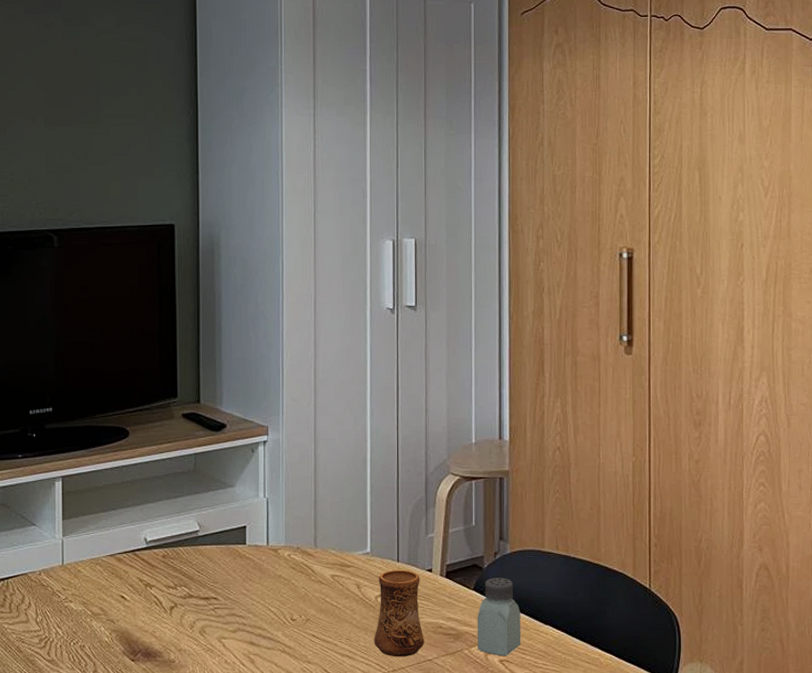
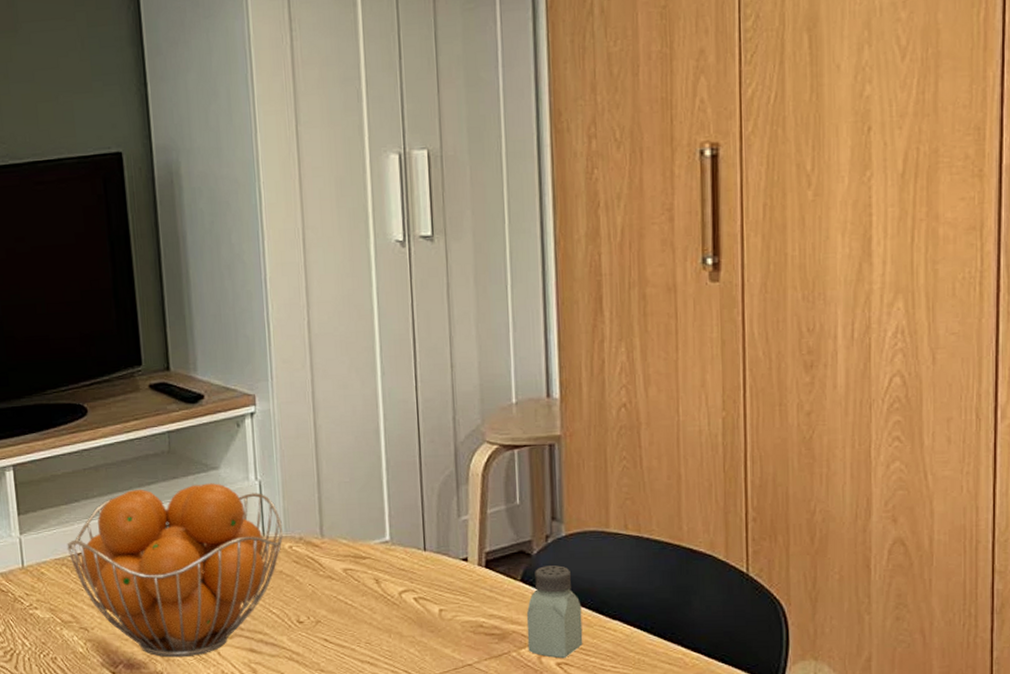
fruit basket: none [102,499,284,648] -> present [67,483,284,658]
cup: present [374,570,424,657] -> none [399,560,462,663]

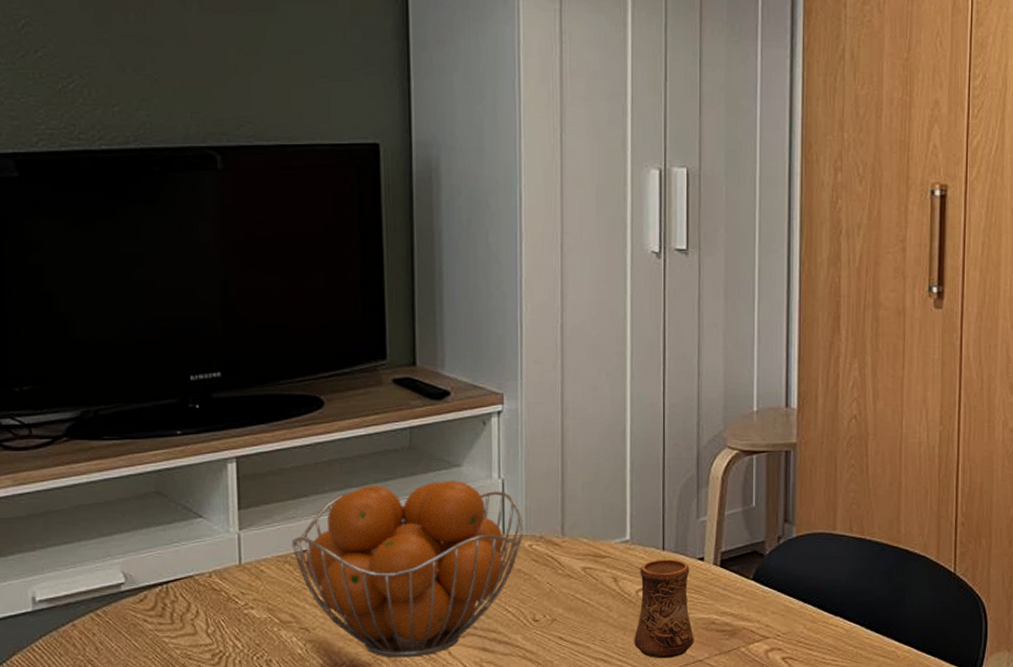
cup: none [399,560,462,663] -> present [634,559,694,659]
saltshaker: present [526,565,583,659] -> none [756,565,807,653]

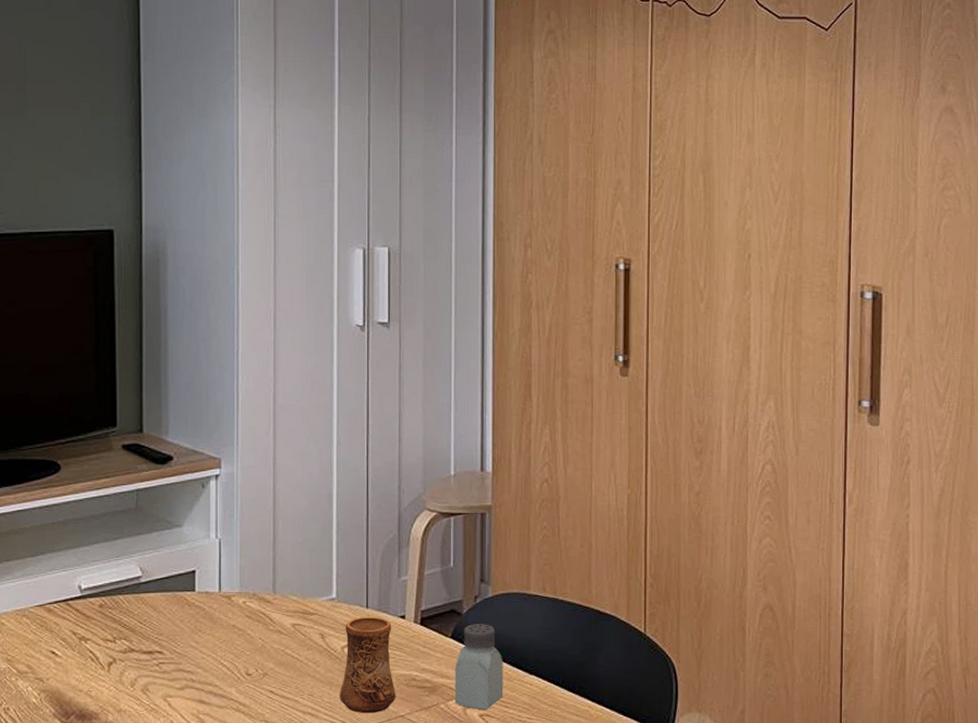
fruit basket: present [291,480,524,658] -> none [29,540,239,709]
saltshaker: none [756,565,807,653] -> present [454,624,503,711]

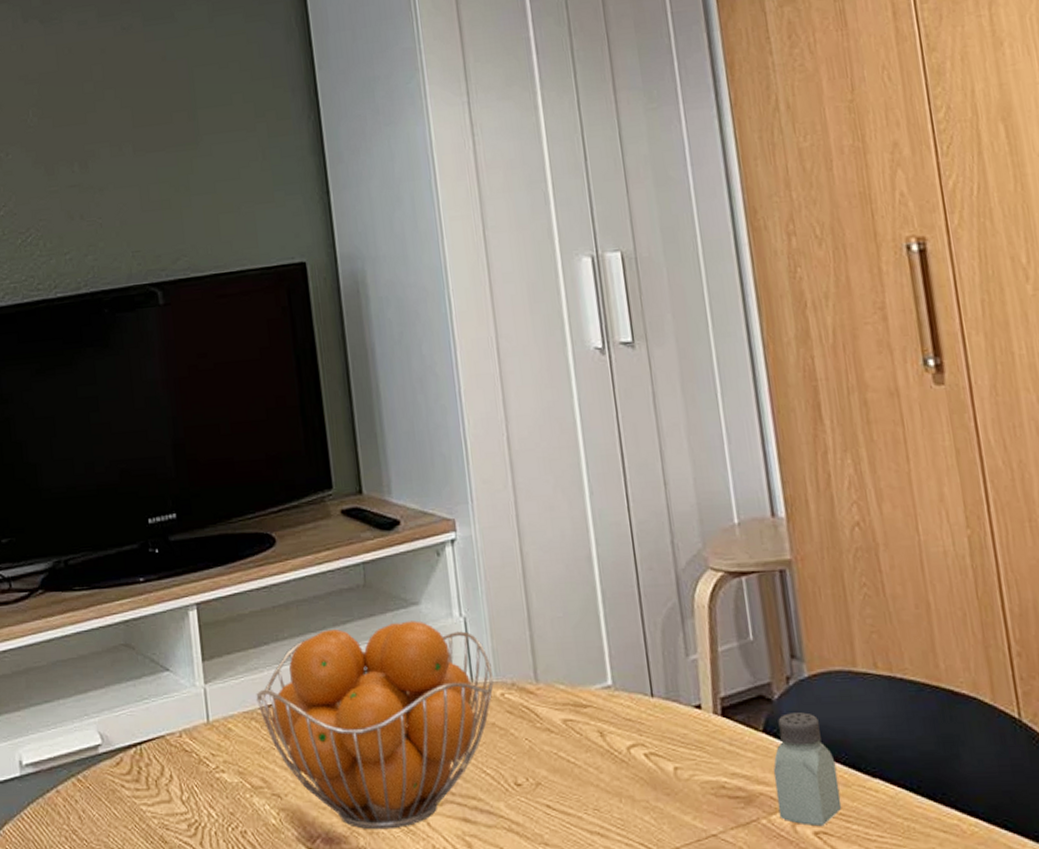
fruit basket: none [29,540,239,709] -> present [256,620,494,830]
cup: present [340,617,396,714] -> none [628,708,704,833]

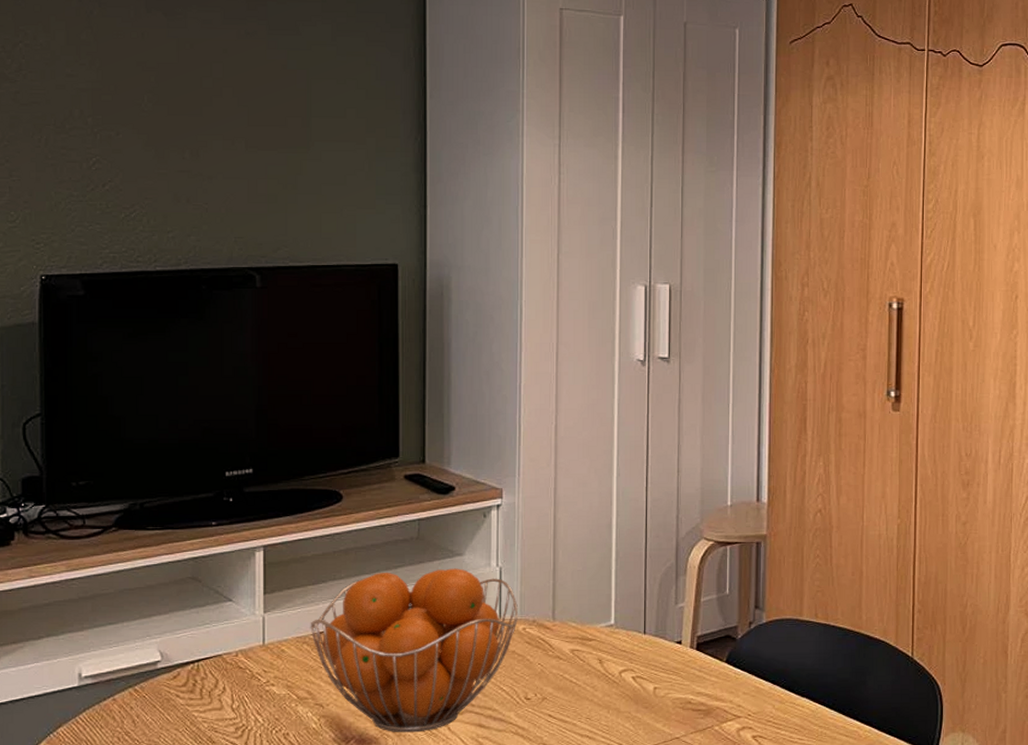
saltshaker: present [773,712,842,827] -> none [729,649,776,732]

